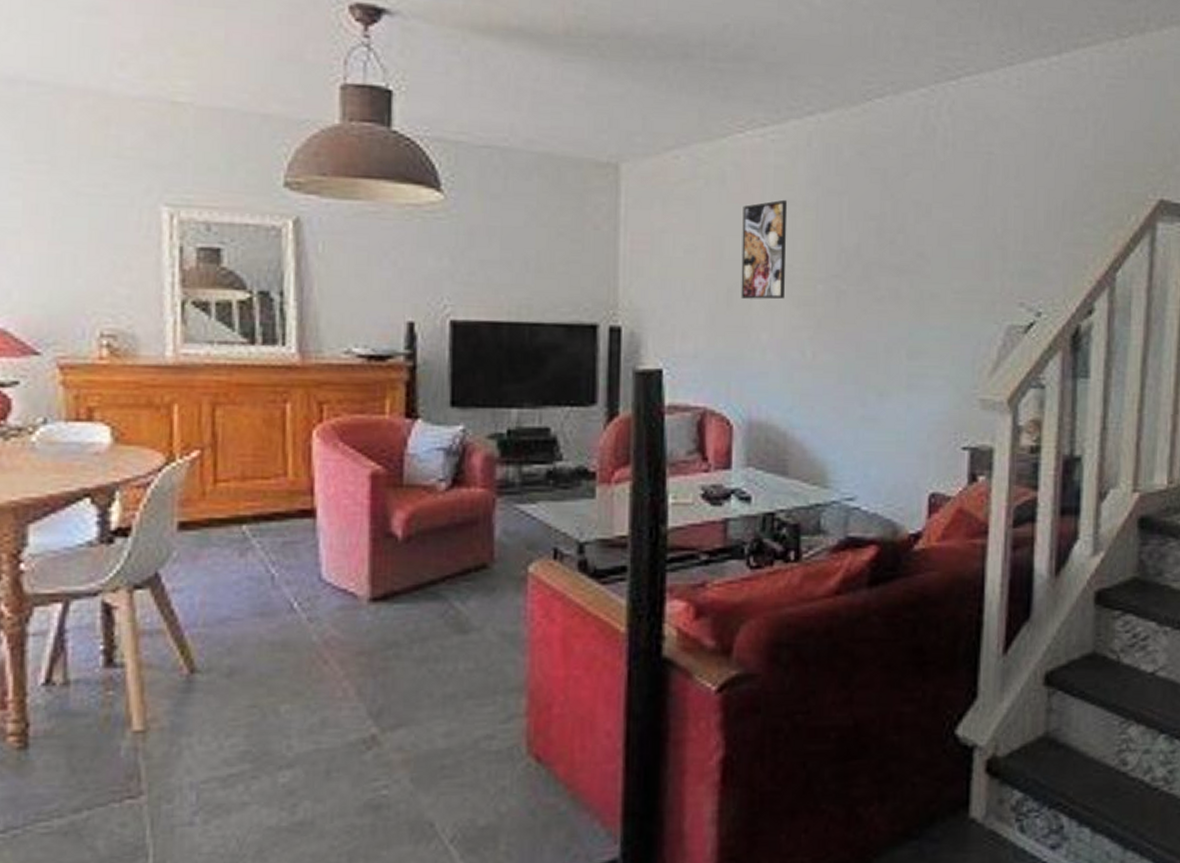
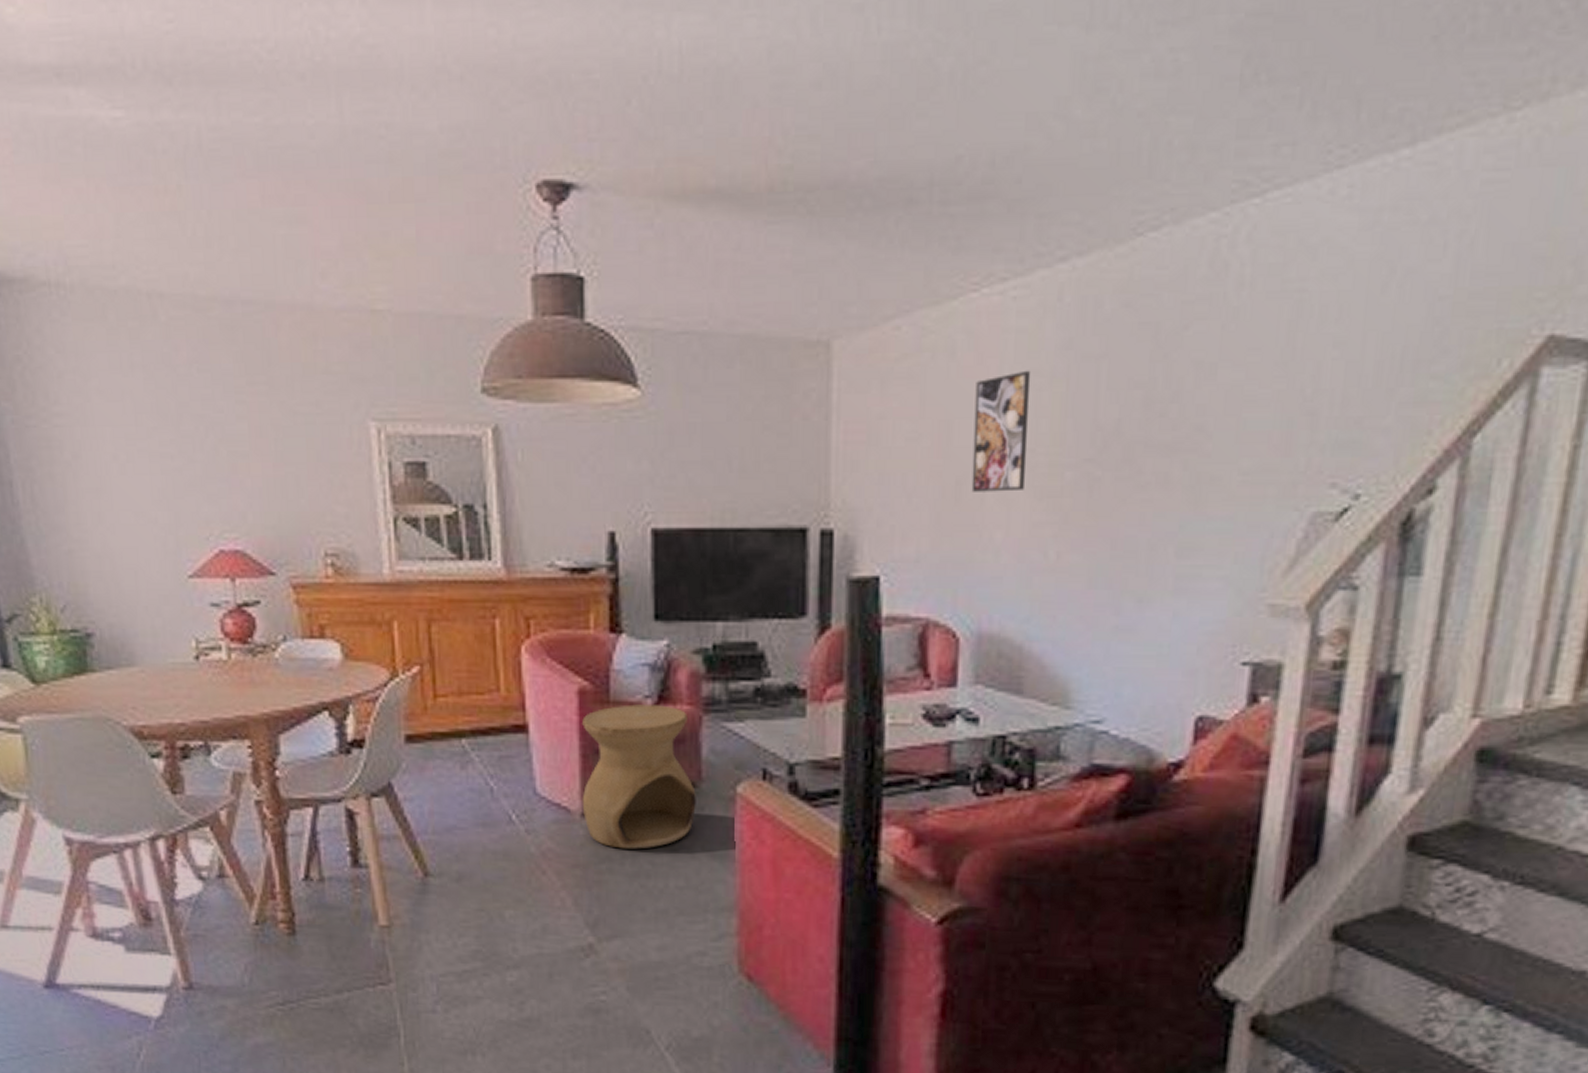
side table: none [370,488,488,633] -> present [582,704,696,849]

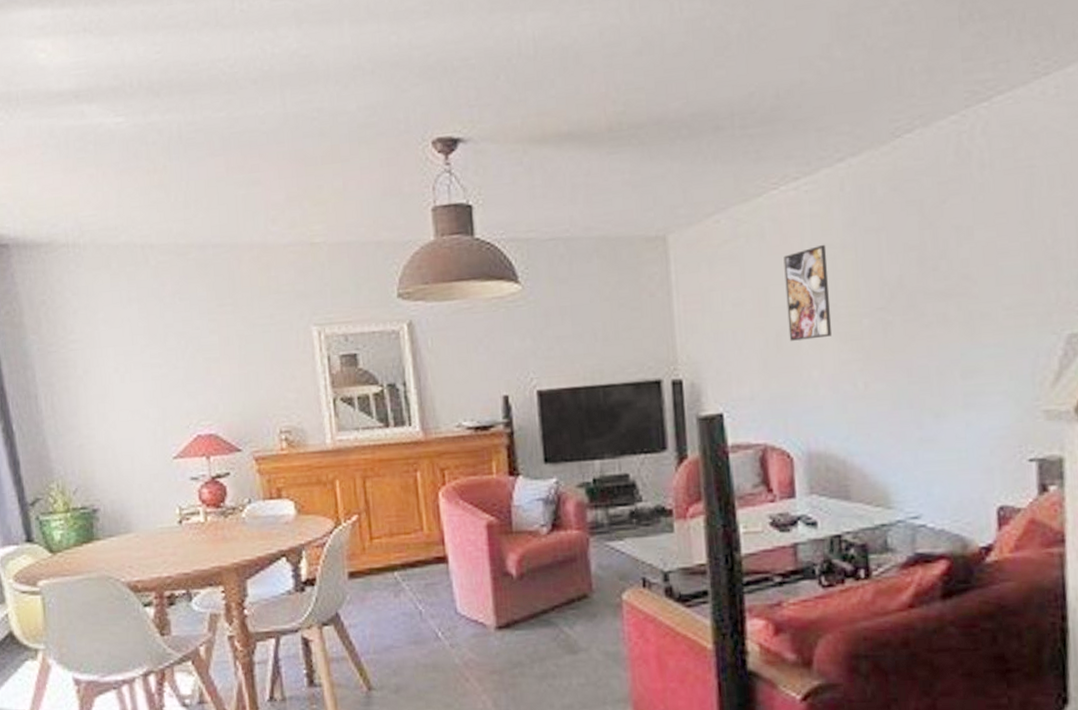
side table: present [582,704,696,849] -> none [491,531,590,655]

